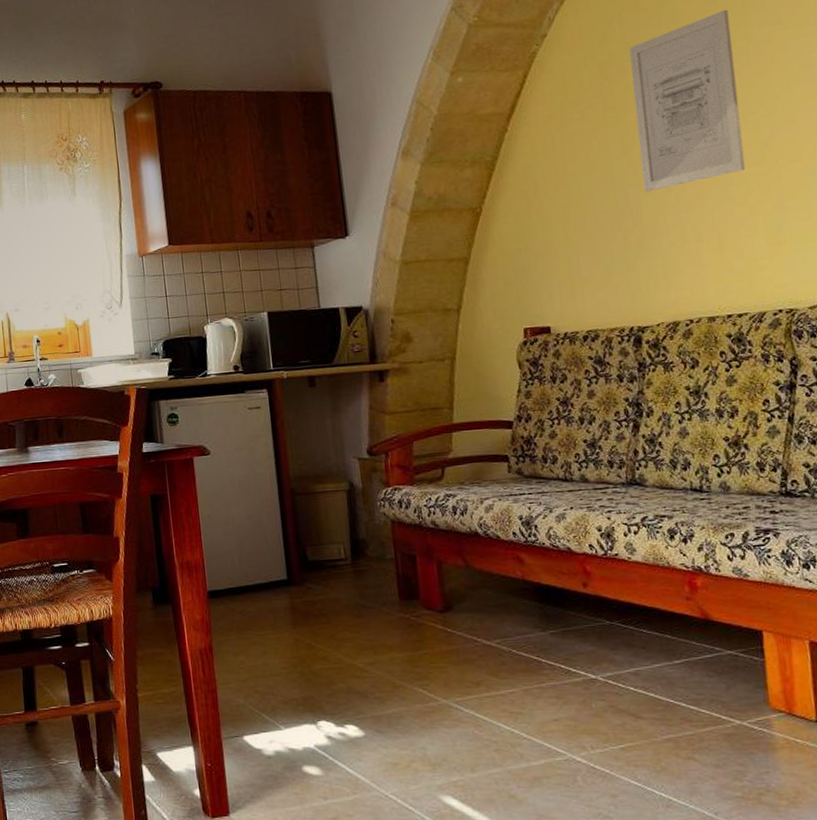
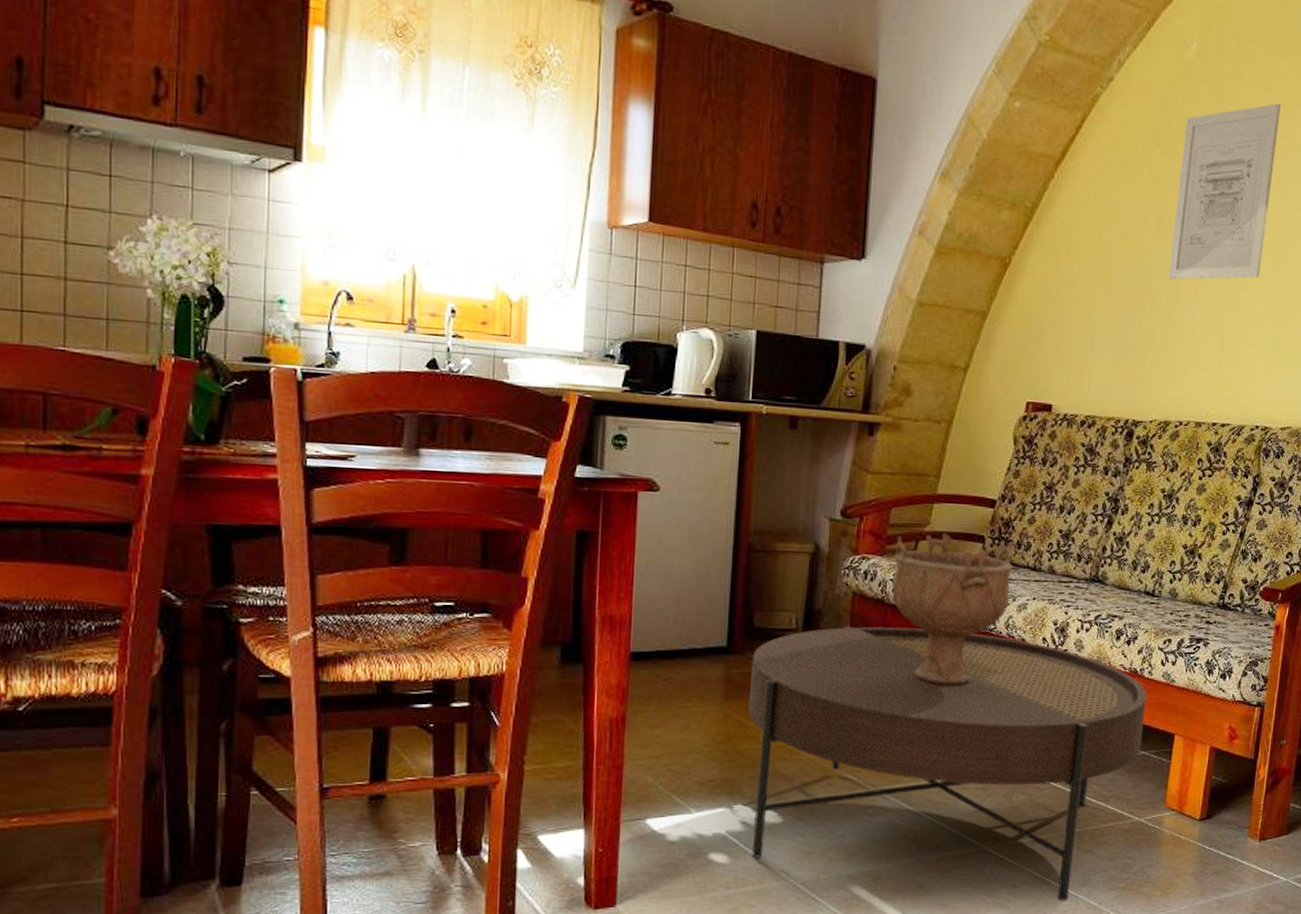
coffee table: none [311,547,726,812] -> present [748,626,1147,902]
decorative bowl: none [423,458,546,598] -> present [892,533,1014,684]

